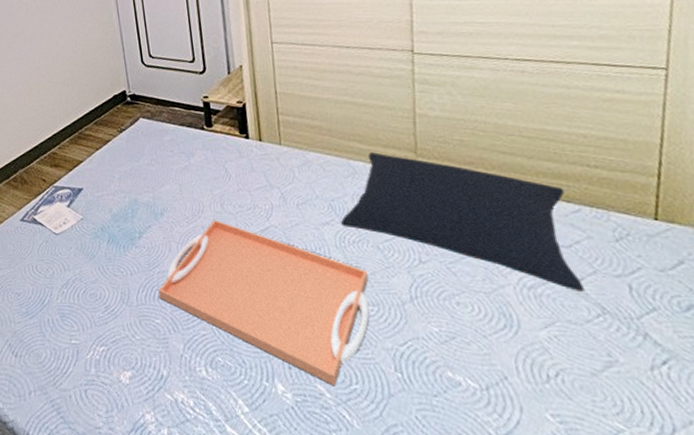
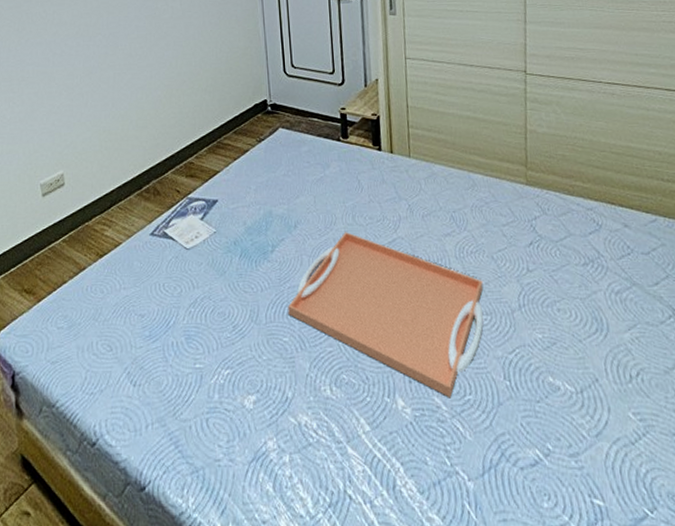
pillow: present [340,152,584,293] -> none [460,166,659,296]

